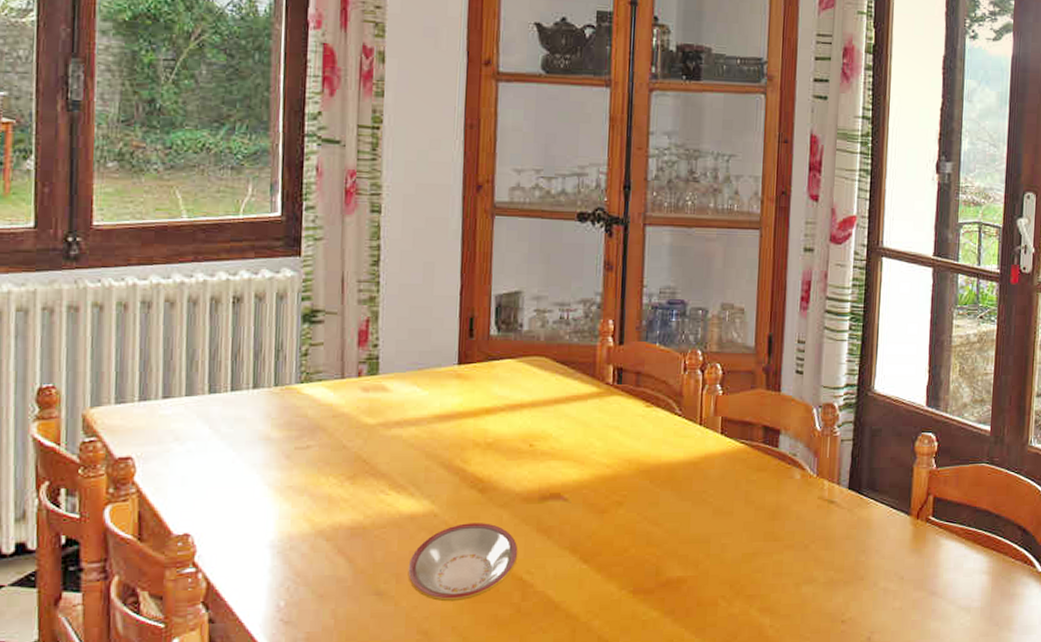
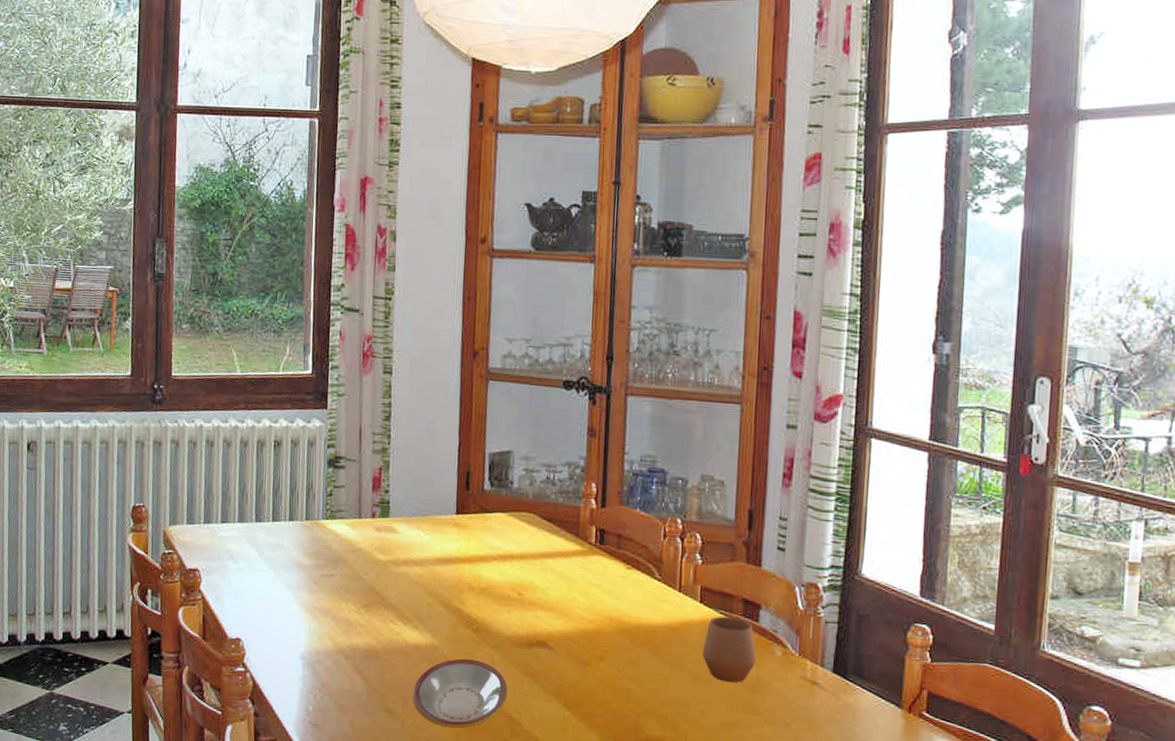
cup: none [723,445,777,512] -> present [702,616,757,683]

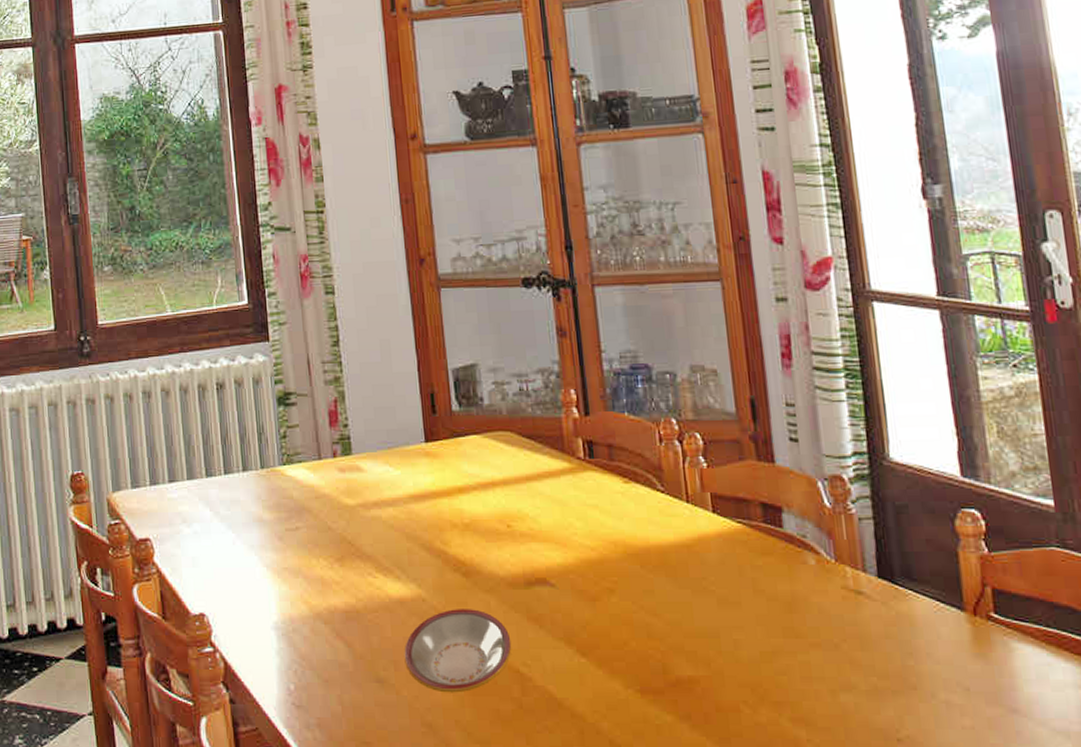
cup: present [702,616,757,683] -> none [724,525,788,603]

